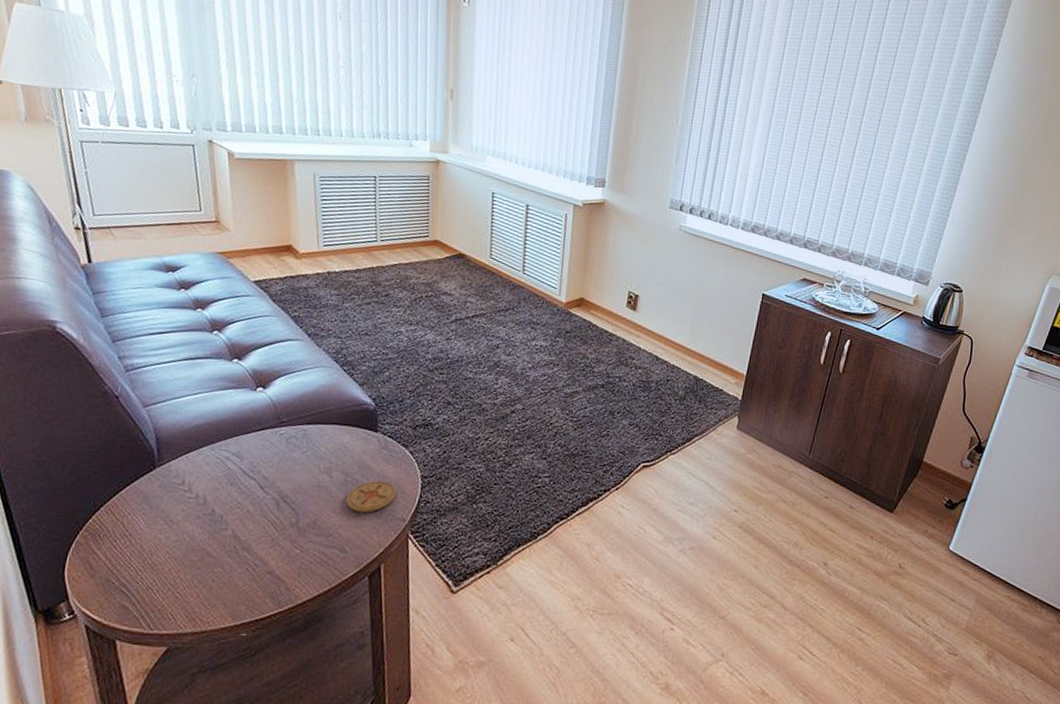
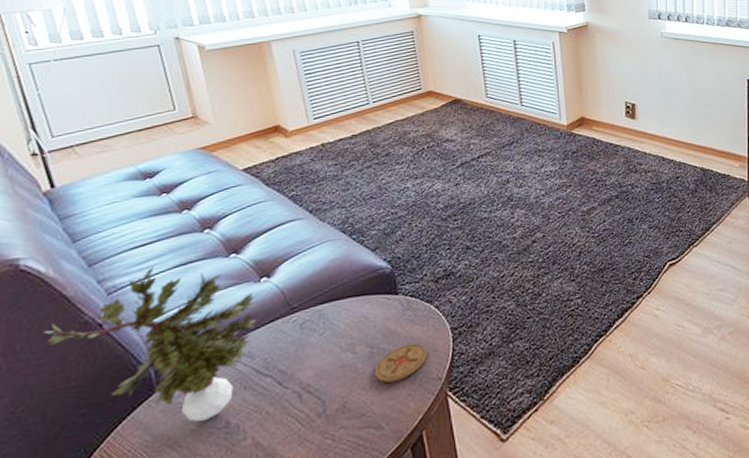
potted plant: none [70,354,252,505] -> present [44,266,258,422]

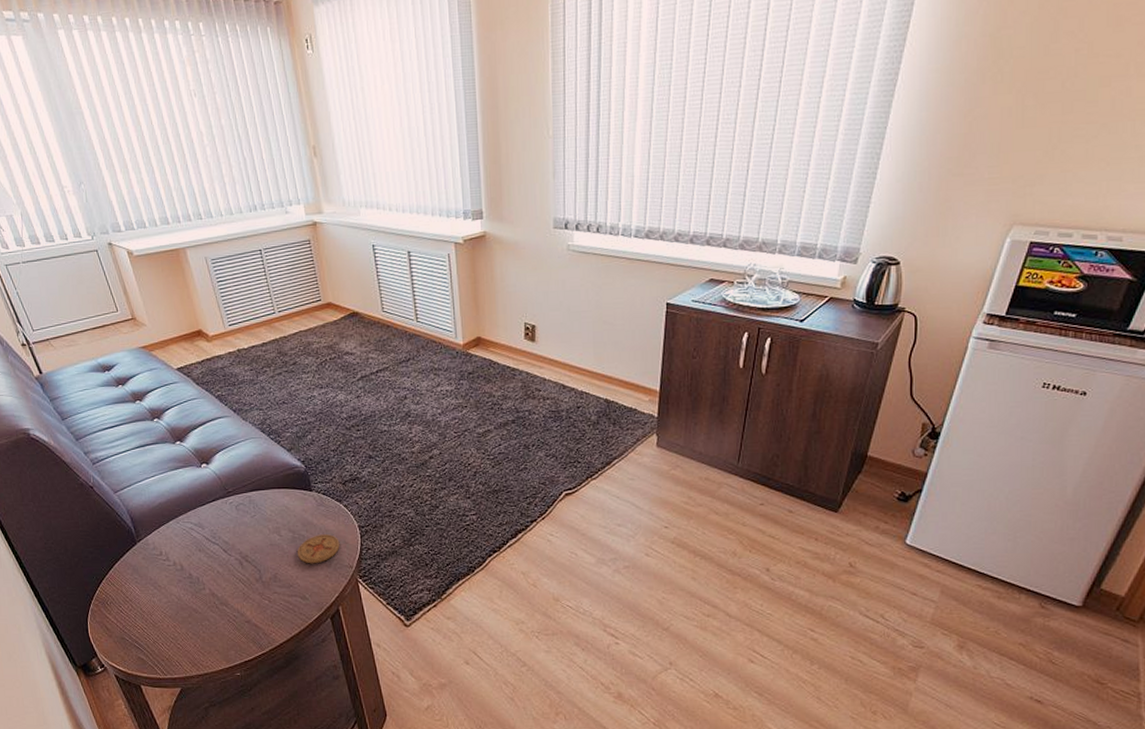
potted plant: present [44,266,258,422] -> none [55,445,202,571]

